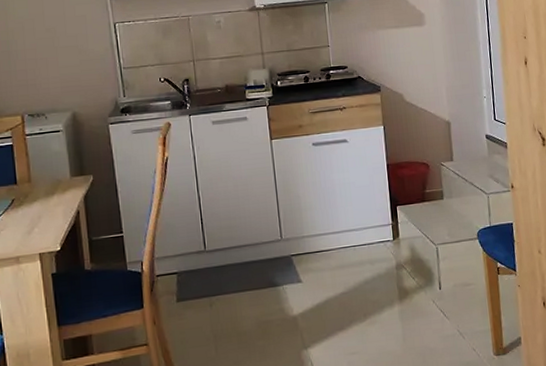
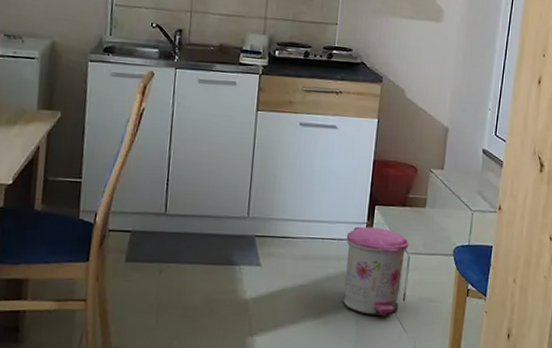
trash can: none [375,226,437,309] -> present [342,226,409,317]

